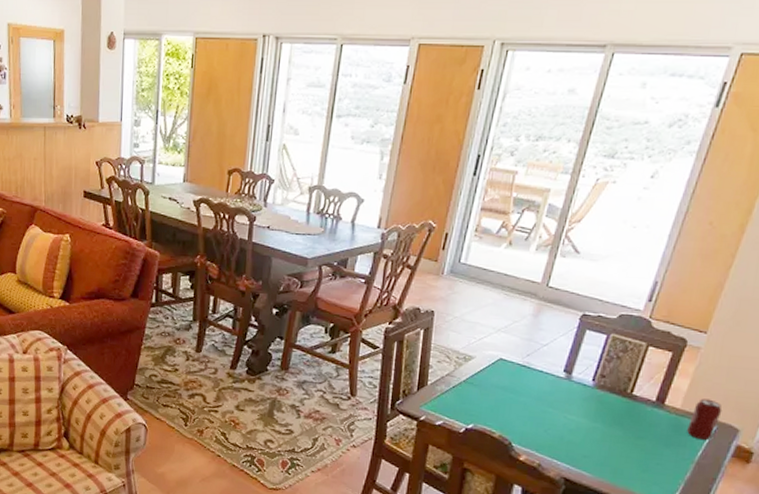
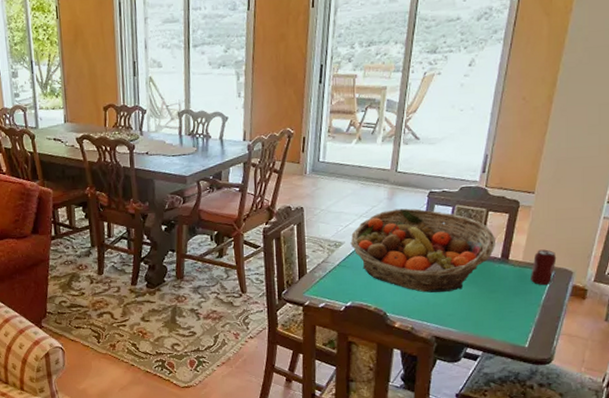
fruit basket: none [482,328,652,430] -> present [350,208,495,293]

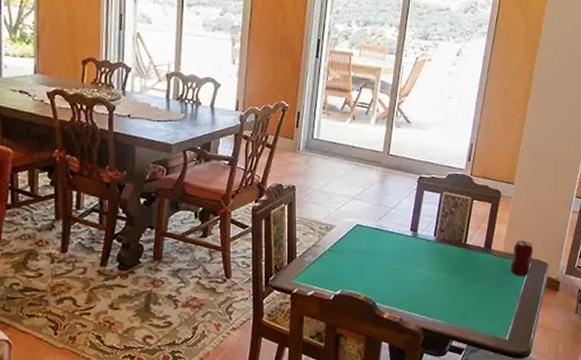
fruit basket: present [350,208,495,293] -> none [342,193,479,282]

